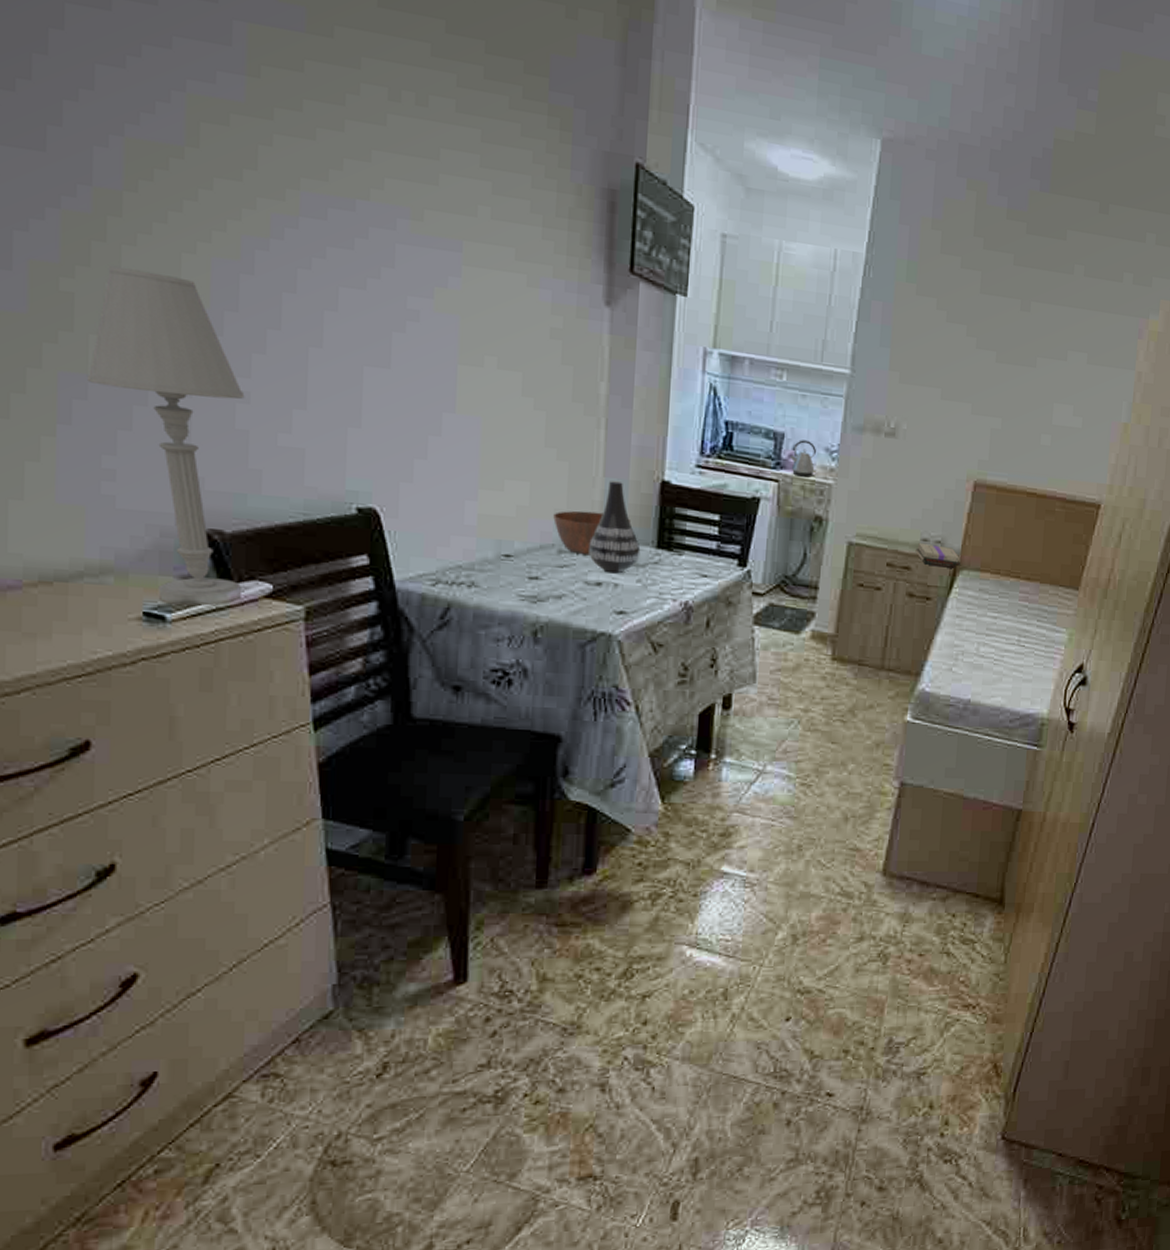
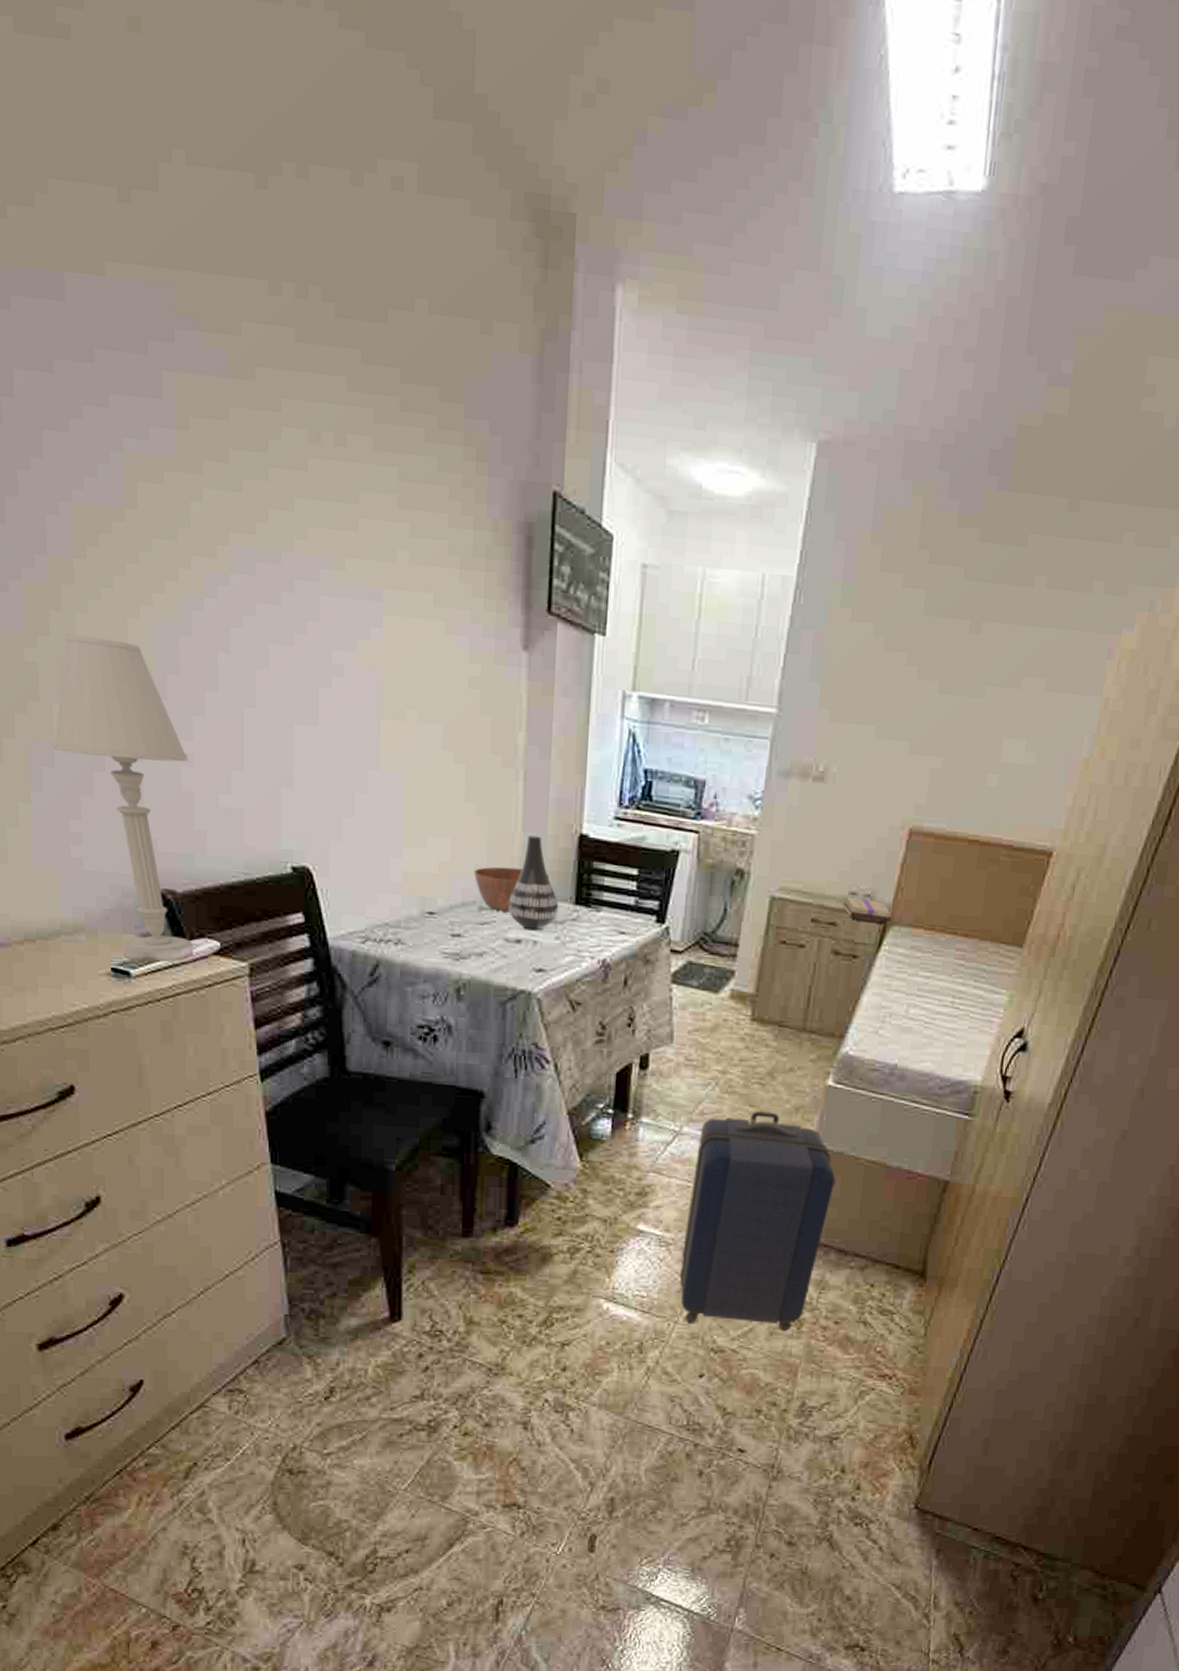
suitcase: none [765,748,916,968] -> present [680,1111,836,1332]
kettle: present [790,440,816,478] -> none [711,787,739,829]

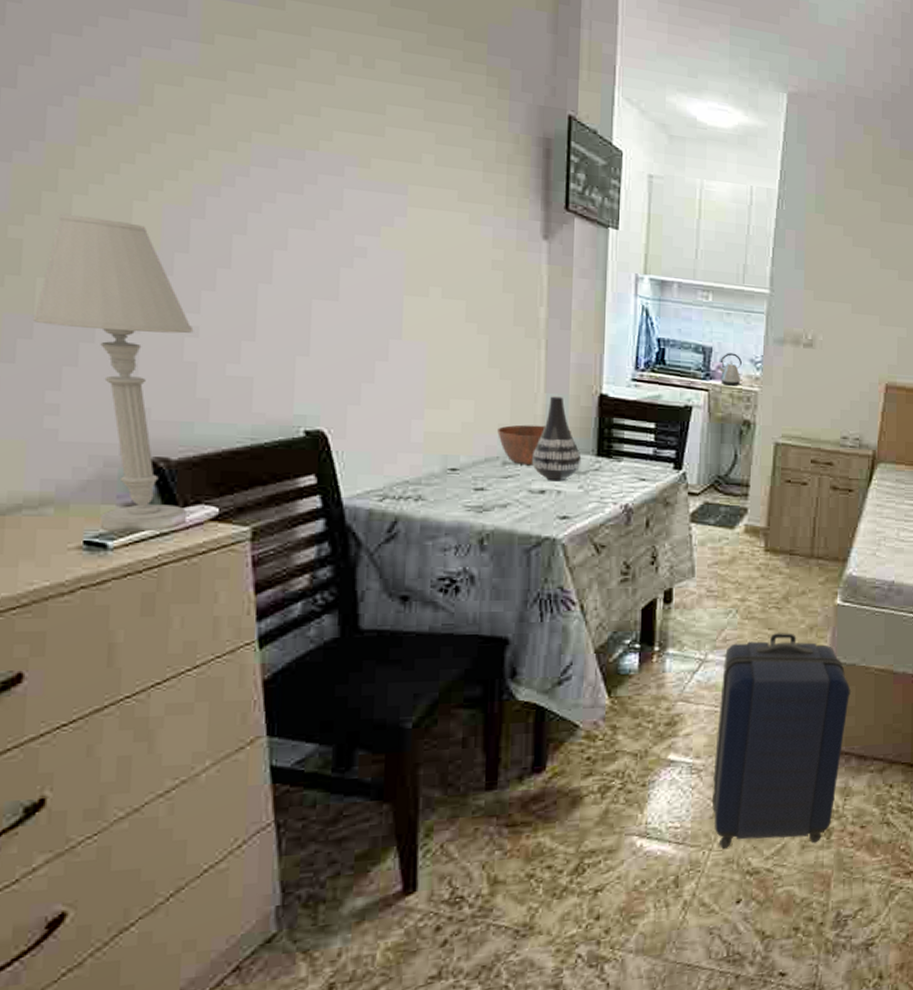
kettle: none [711,787,739,829] -> present [718,353,743,387]
books: present [842,896,891,924] -> none [836,440,877,462]

